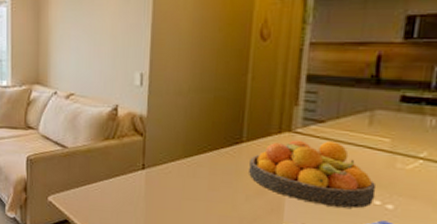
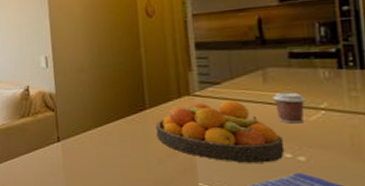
coffee cup: none [374,137,407,171] -> present [272,92,306,124]

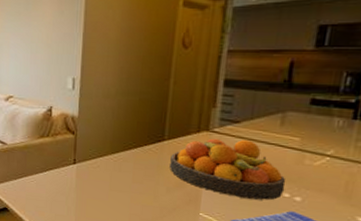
coffee cup: present [272,92,306,124] -> none [285,136,316,167]

